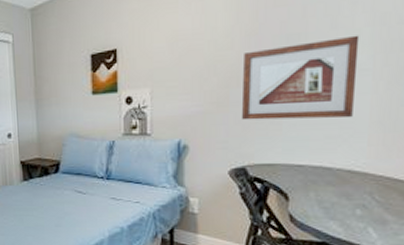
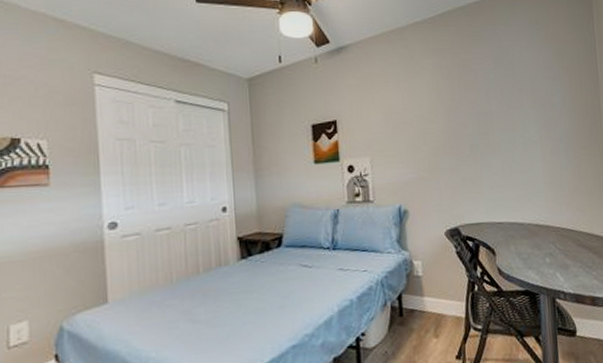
picture frame: present [242,35,360,120] -> none [447,114,532,185]

